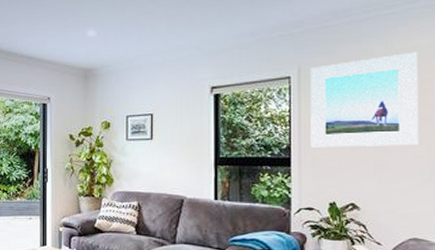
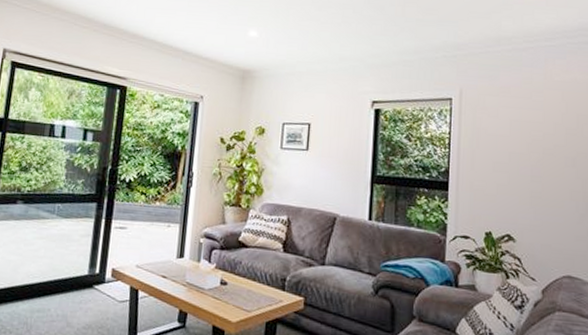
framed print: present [310,51,419,148] -> none [469,85,575,179]

